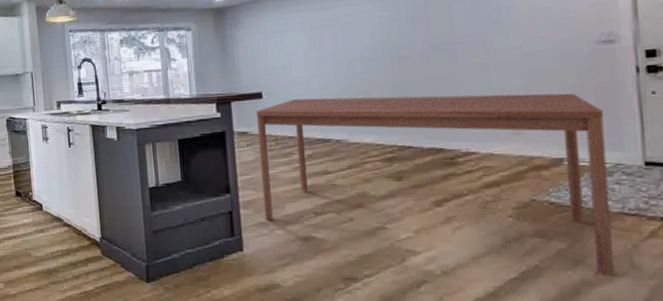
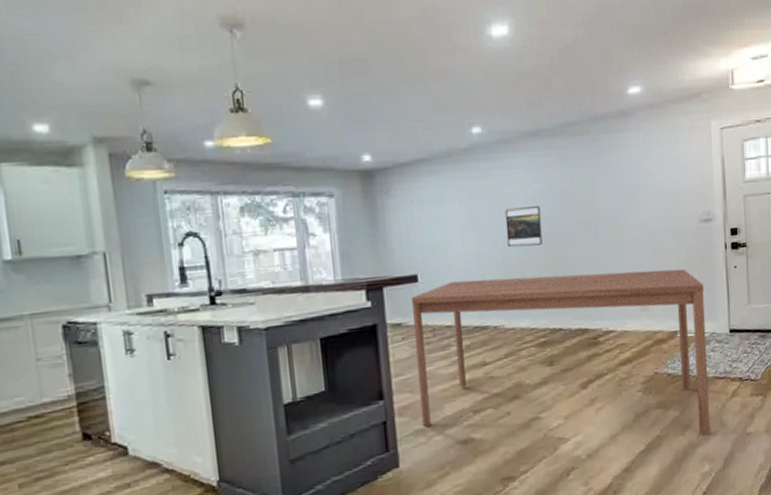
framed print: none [349,32,390,70] -> present [505,206,543,248]

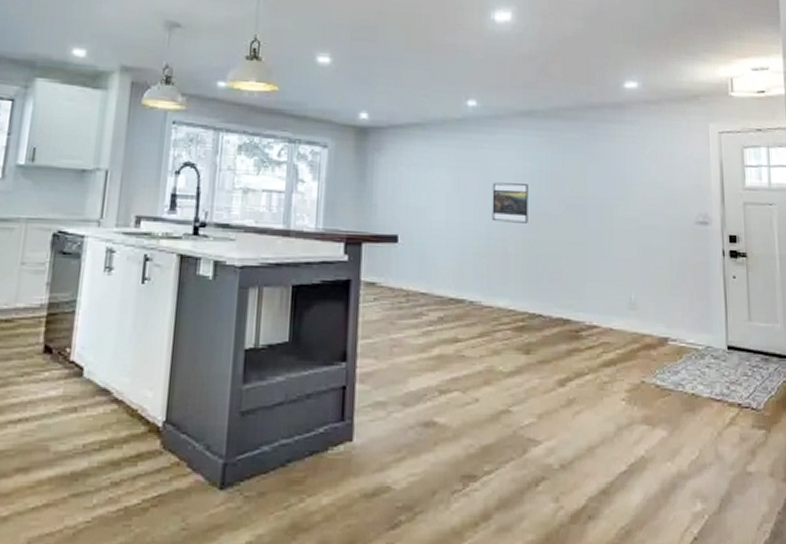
dining table: present [410,269,710,437] -> none [383,248,704,467]

